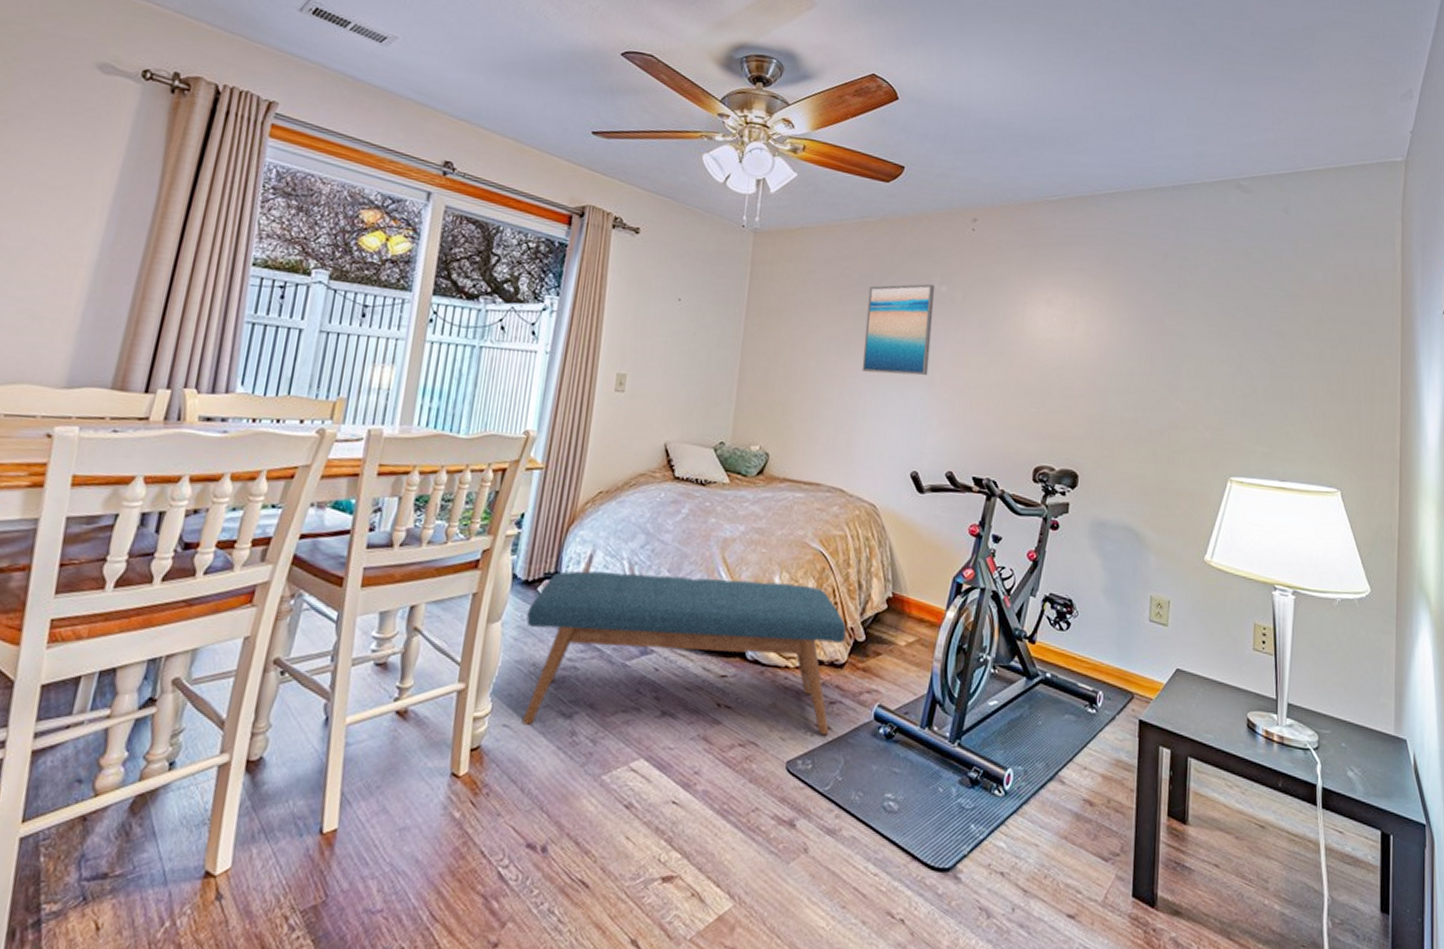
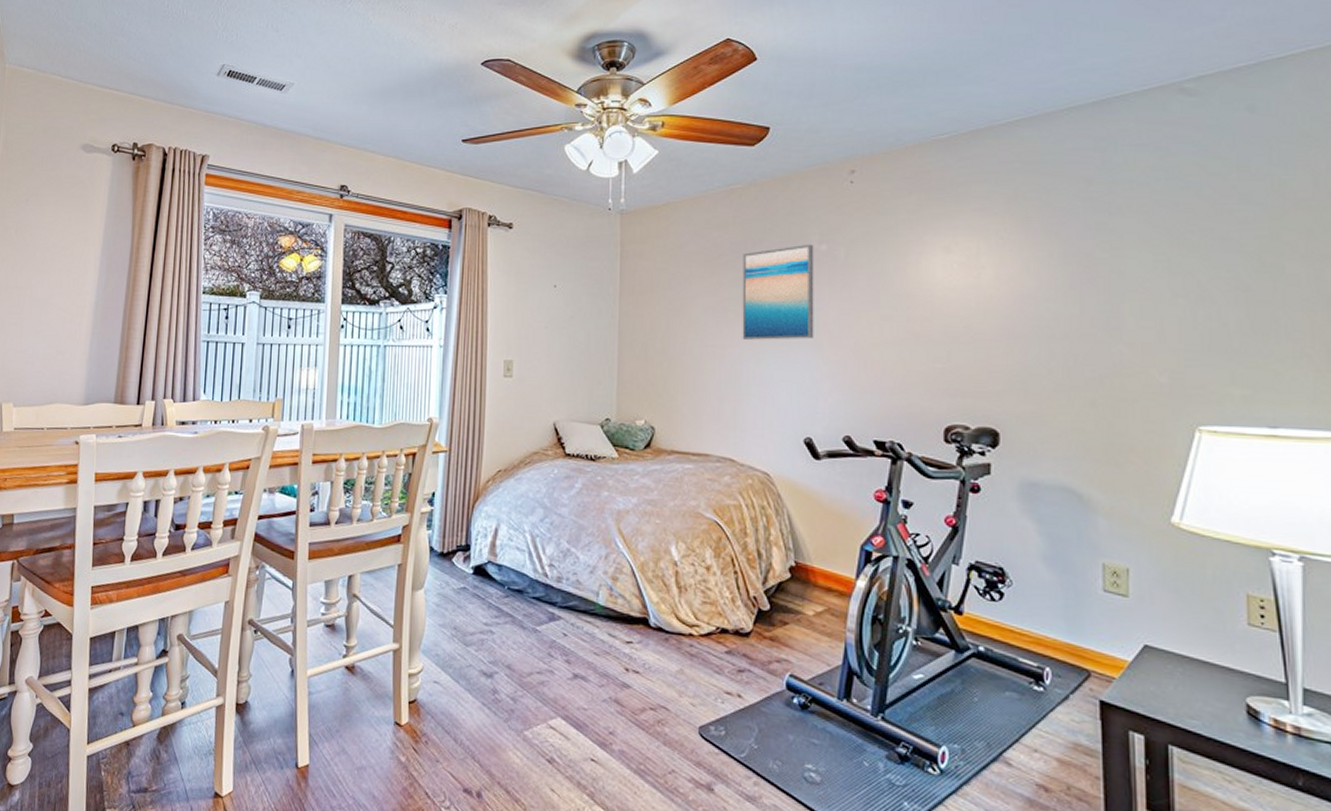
bench: present [521,570,847,735] -> none [445,543,749,703]

